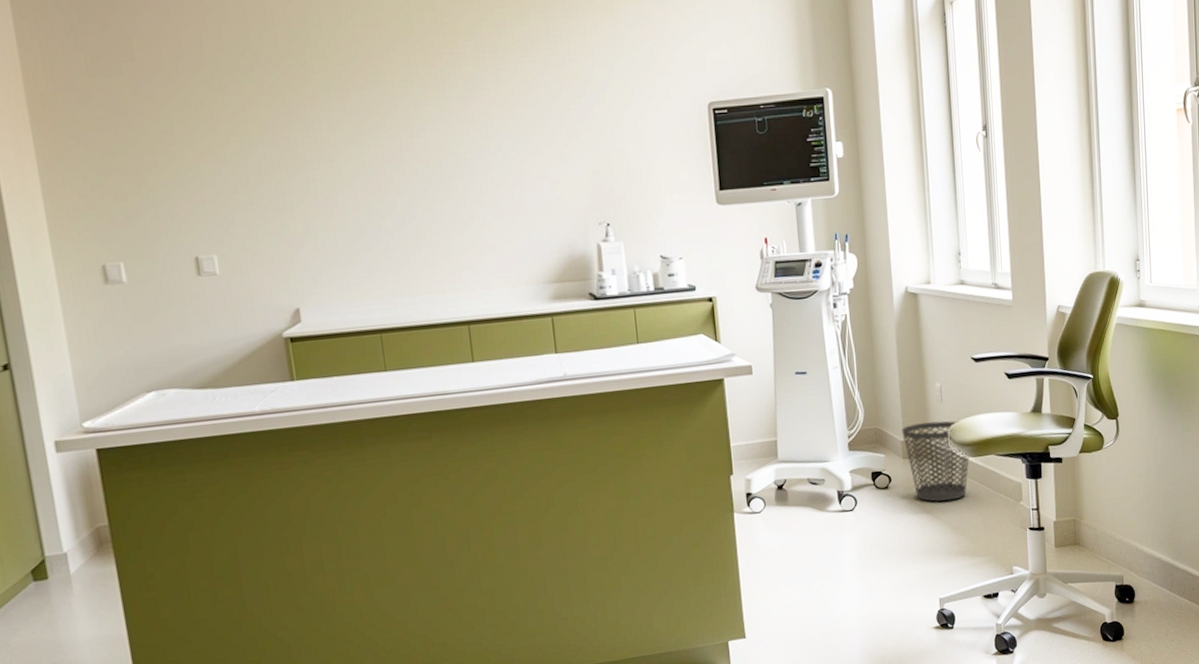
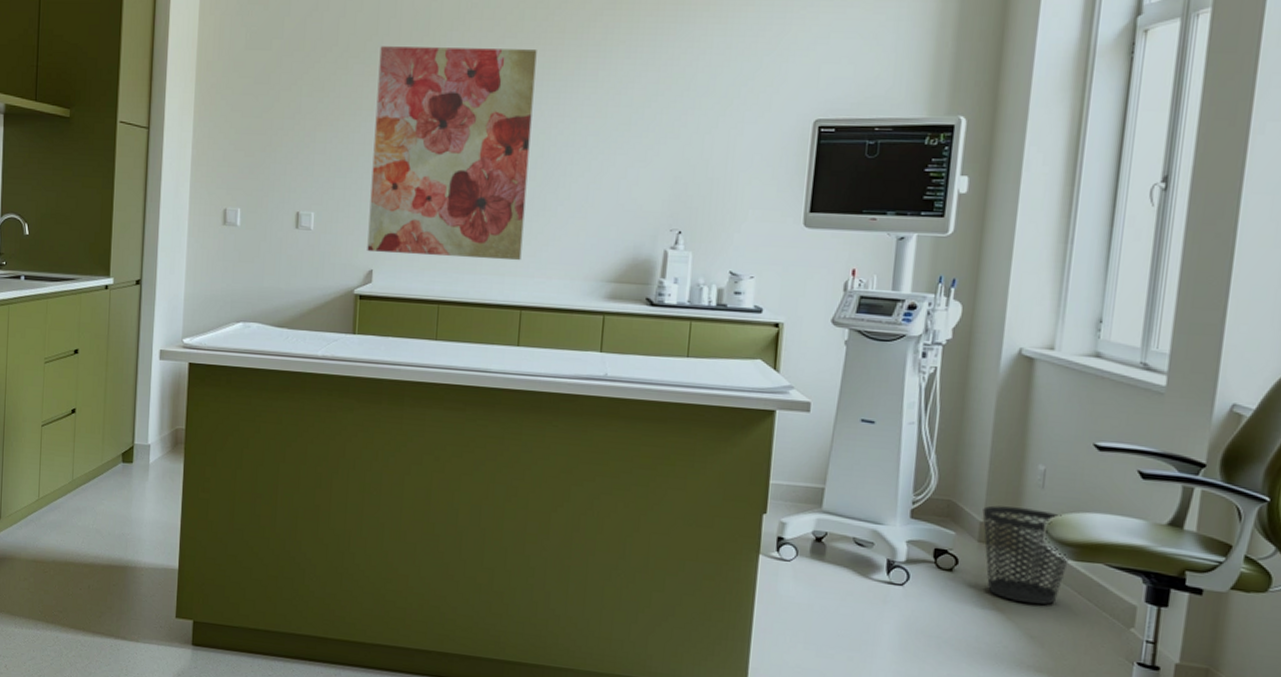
wall art: none [256,54,459,290] -> present [367,46,537,261]

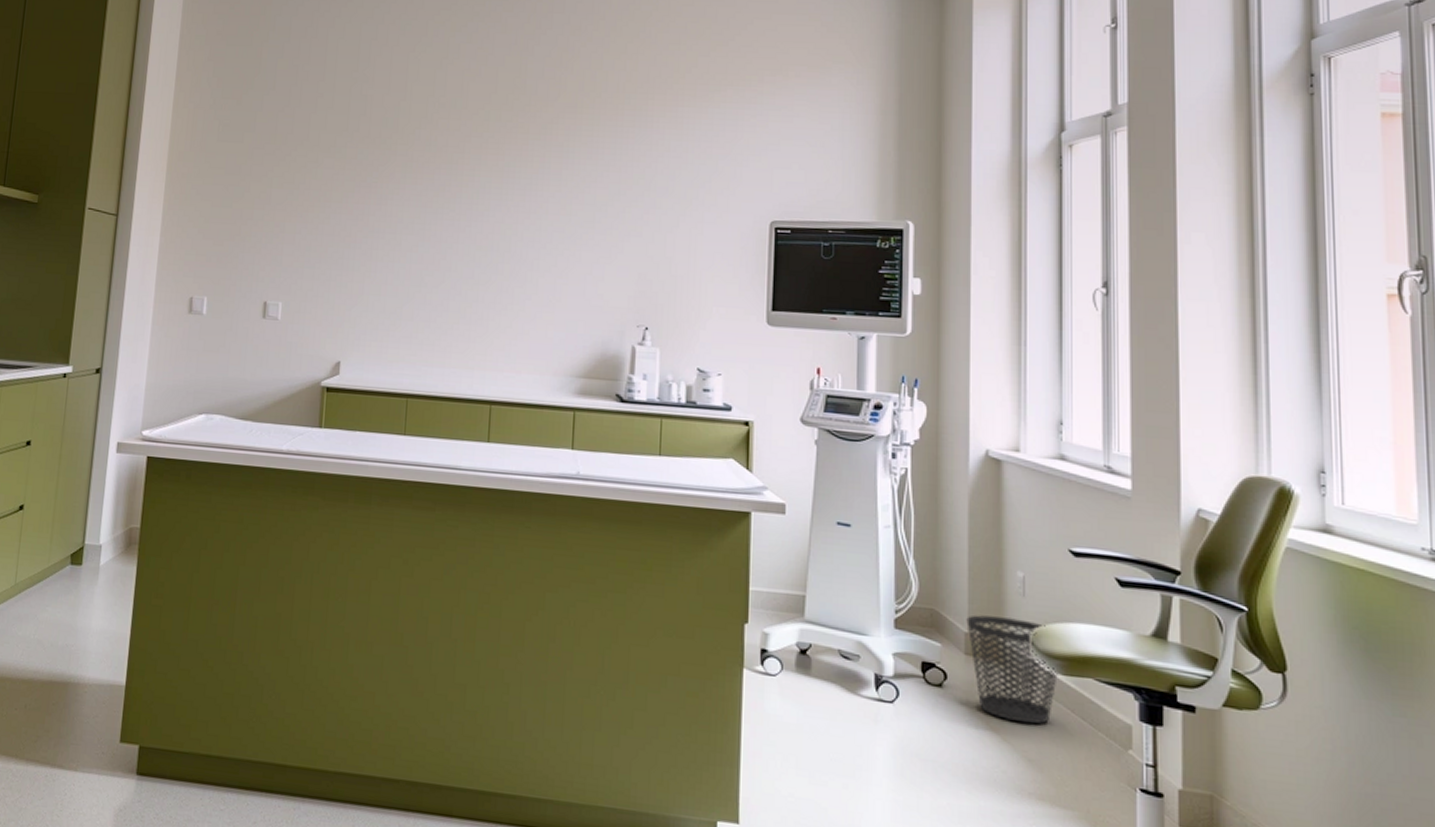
wall art: present [367,46,537,261] -> none [335,142,502,355]

